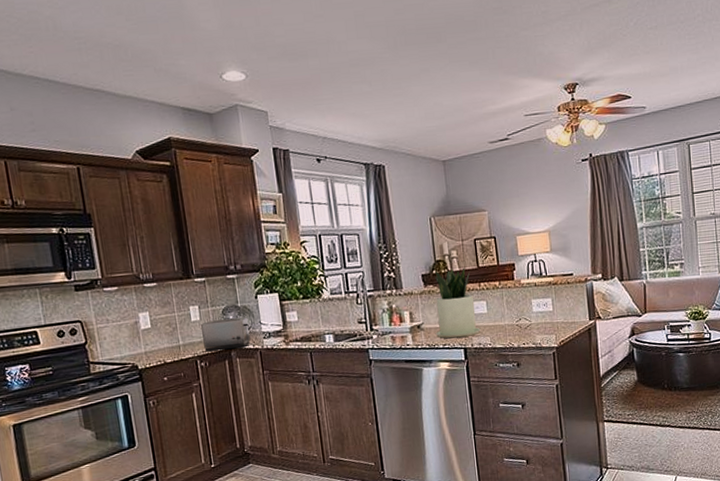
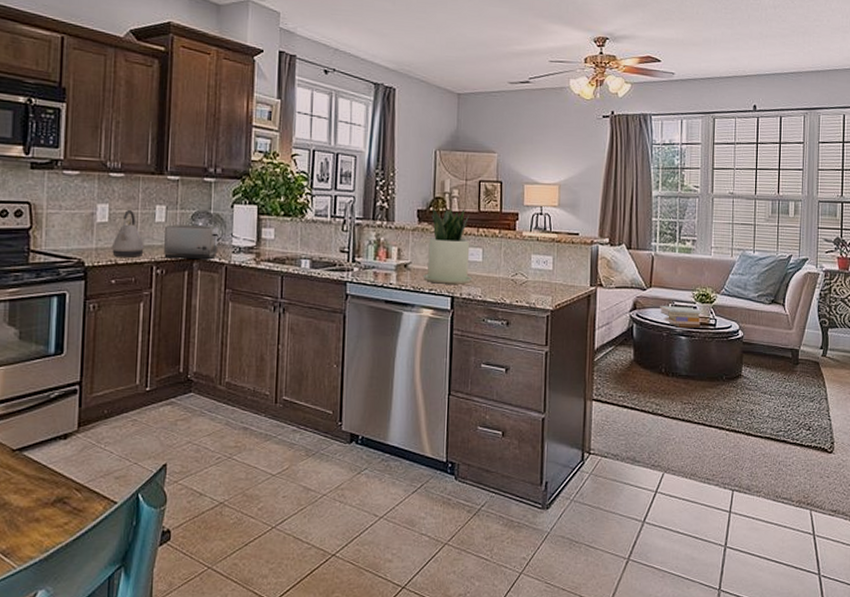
kettle: none [158,313,187,358] -> present [111,209,144,258]
books: none [656,325,697,346] -> present [660,306,702,328]

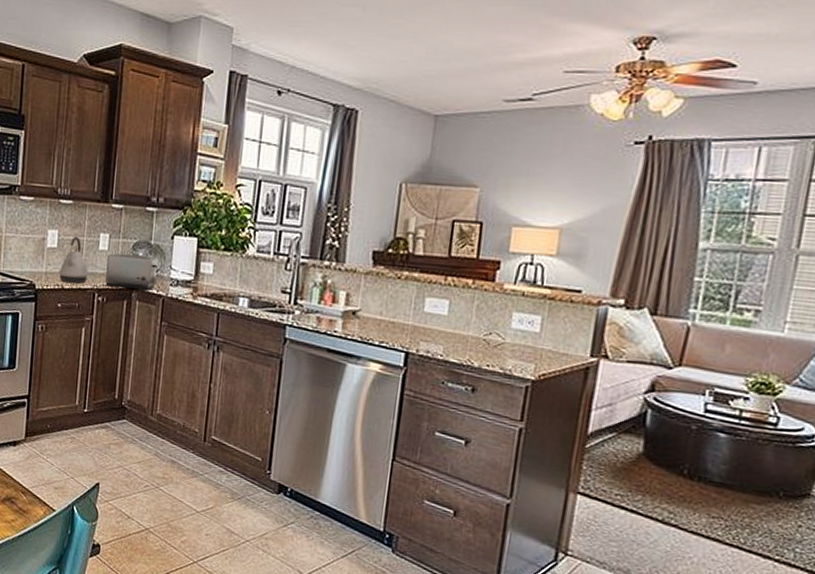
planter: present [422,208,473,285] -> none [373,249,438,340]
books: present [660,306,702,328] -> none [691,391,758,426]

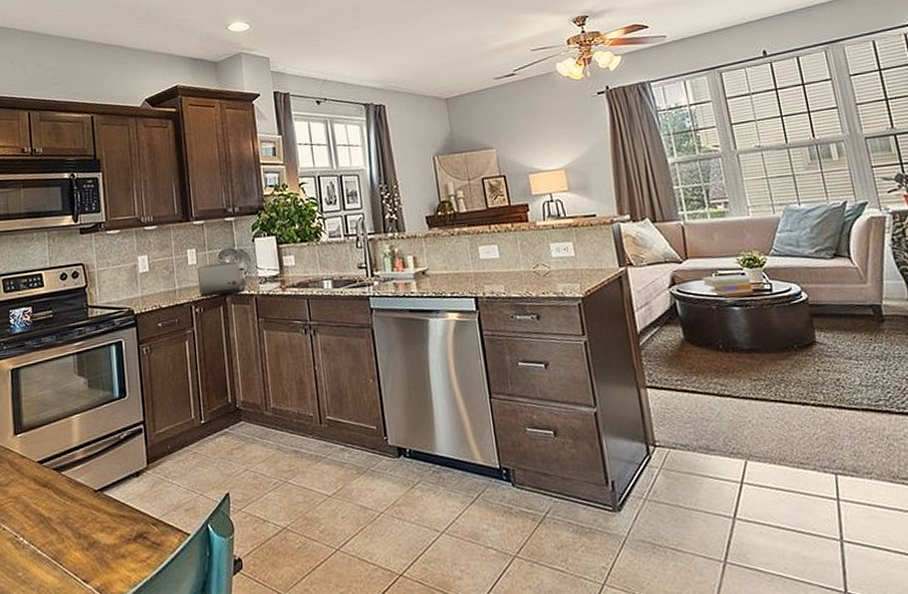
kettle: present [58,236,88,284] -> none [154,256,183,303]
books: none [691,391,758,426] -> present [702,274,754,298]

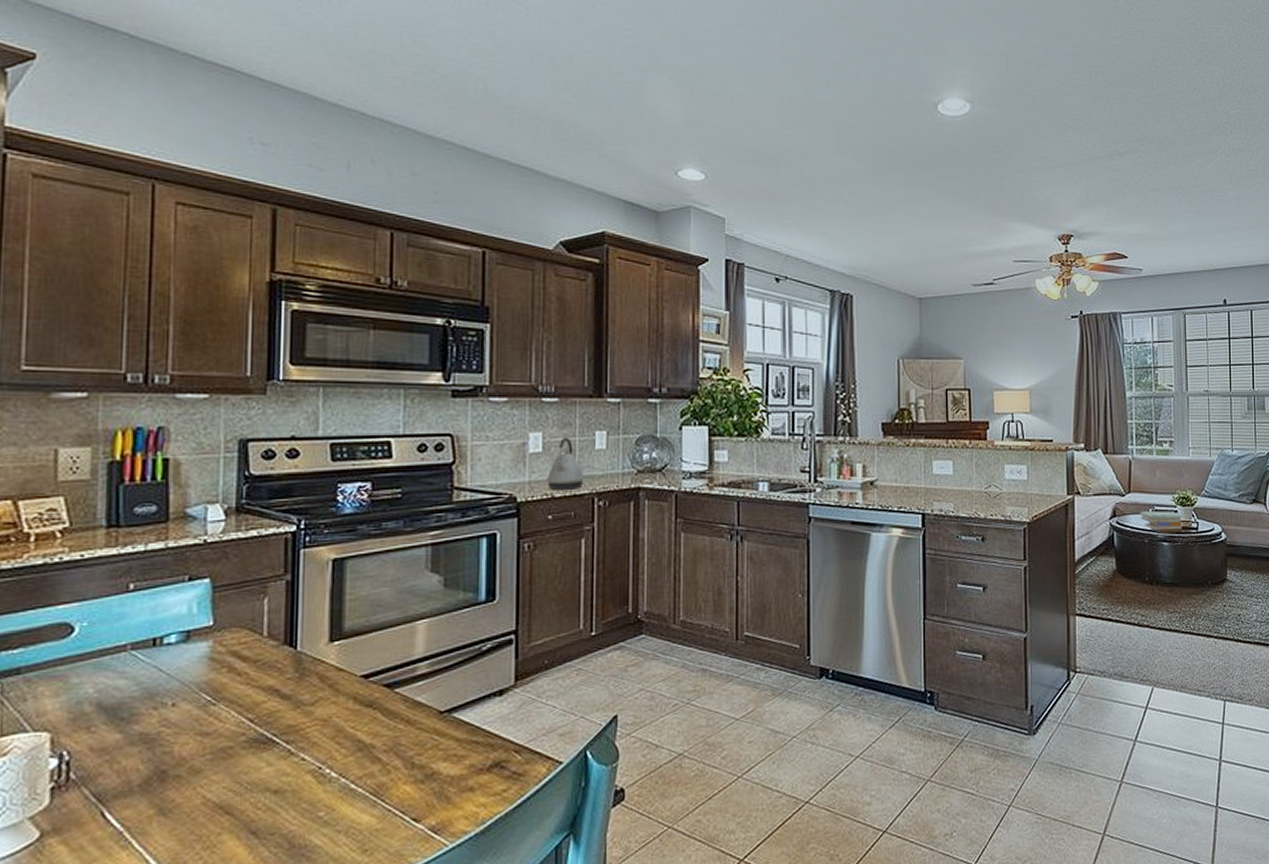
kettle: none [154,256,183,303] -> present [546,436,584,491]
toaster: present [197,261,247,297] -> none [606,451,667,489]

